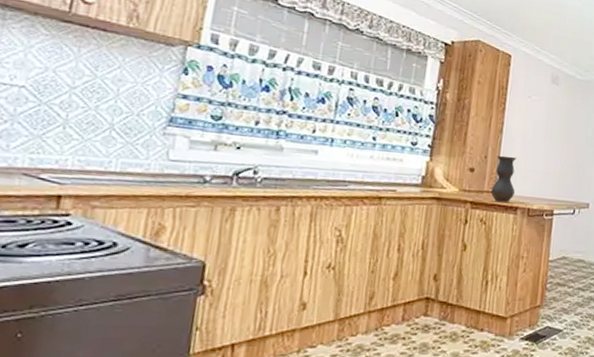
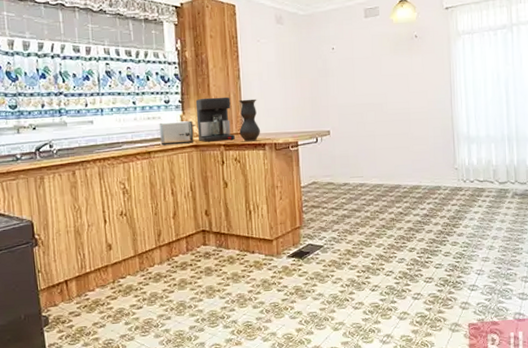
toaster: none [396,165,443,196] -> present [159,121,196,146]
coffee maker: none [442,146,488,199] -> present [195,96,235,143]

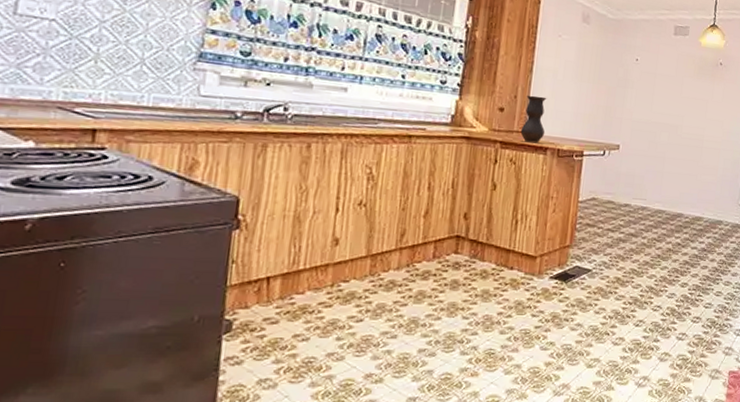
toaster: present [159,121,196,146] -> none [426,104,472,135]
coffee maker: present [195,96,235,143] -> none [472,85,517,139]

